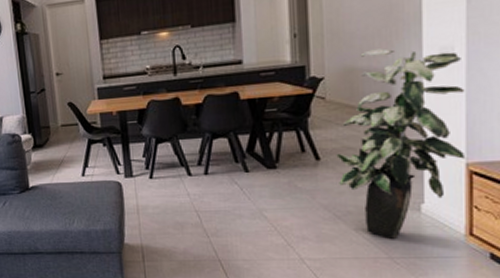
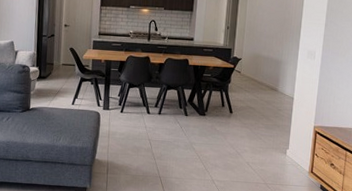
indoor plant: present [336,48,465,239] -> none [242,45,319,171]

